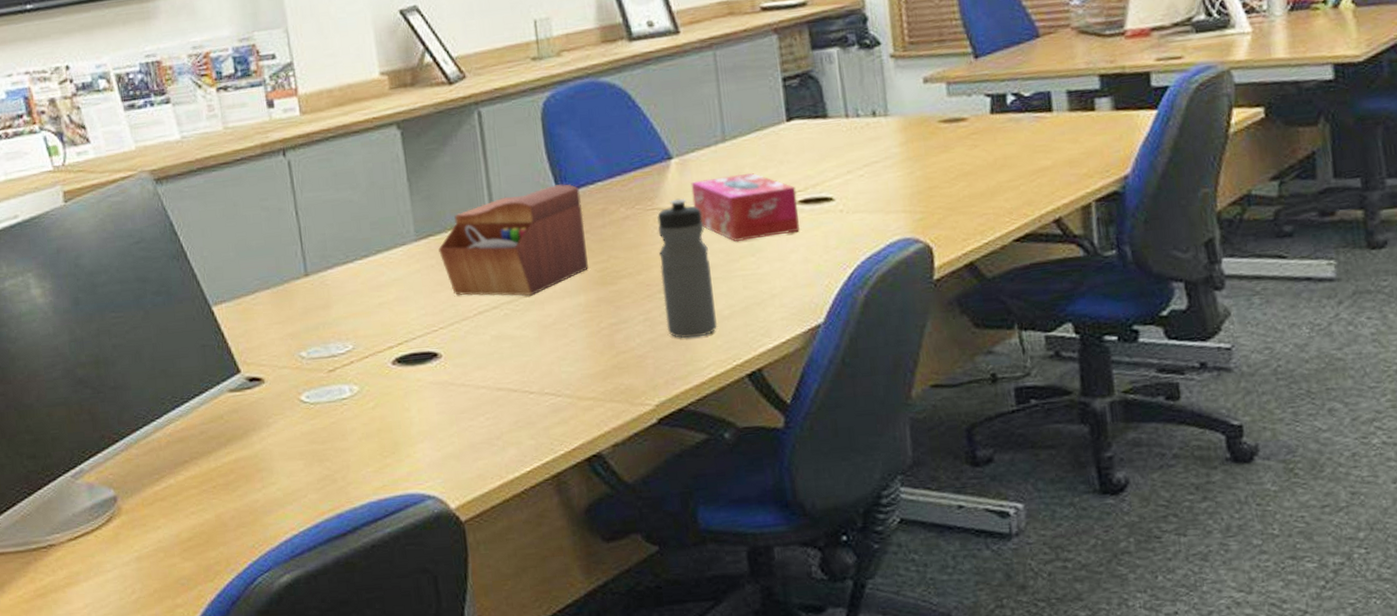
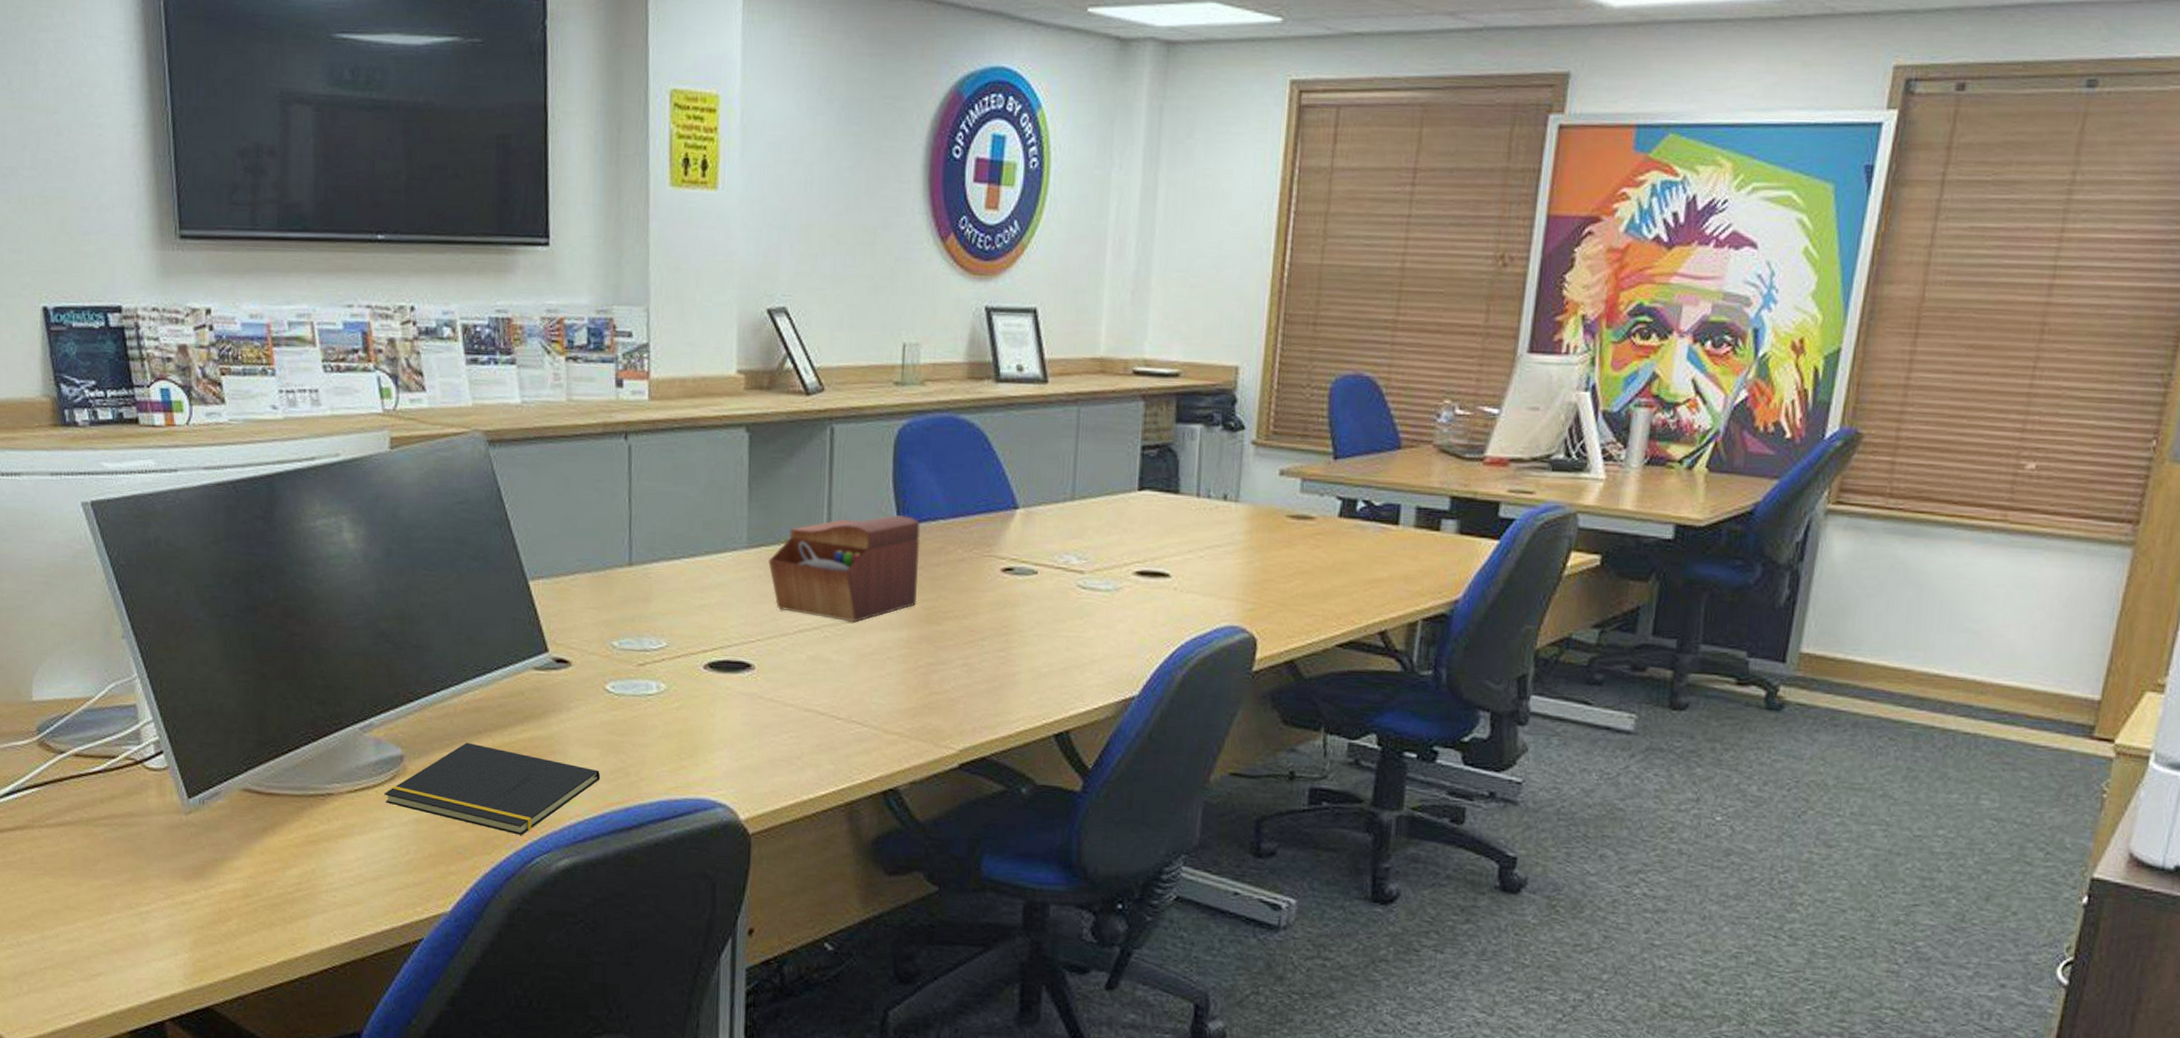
notepad: none [103,473,309,558] -> present [384,742,601,835]
water bottle: present [657,198,718,338] -> none [983,549,1038,690]
tissue box: present [691,173,800,242] -> none [1031,534,1135,603]

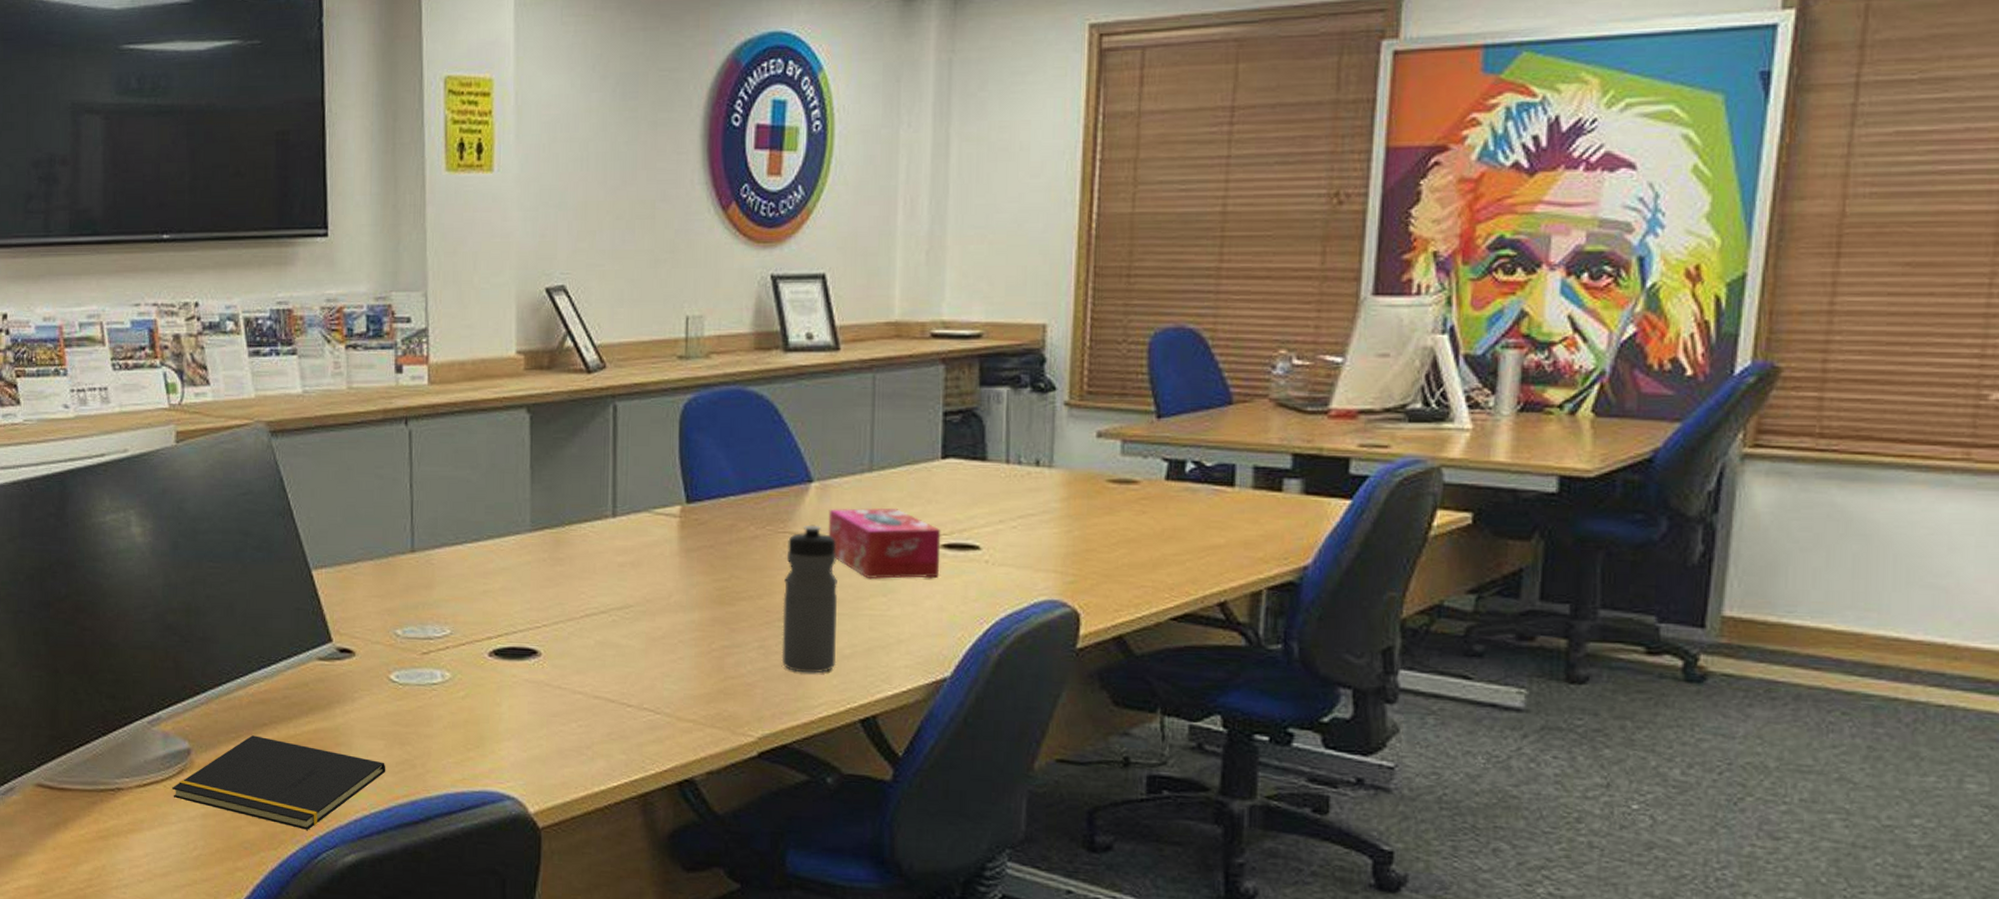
sewing box: present [768,514,920,623] -> none [553,492,710,605]
water bottle: none [983,549,1038,690] -> present [781,525,837,673]
tissue box: none [1031,534,1135,603] -> present [828,507,941,579]

